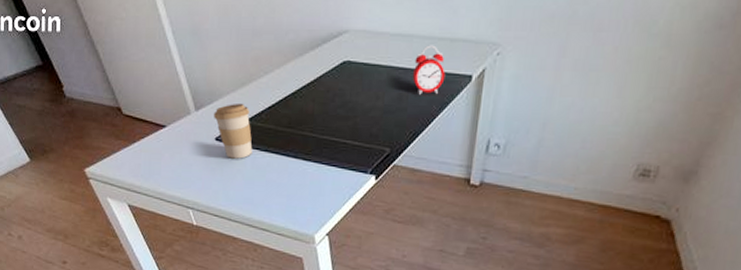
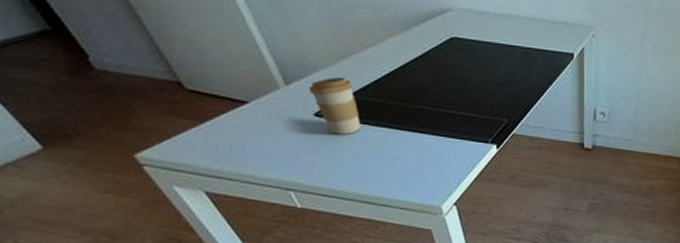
alarm clock: present [413,45,445,95] -> none [520,25,550,70]

